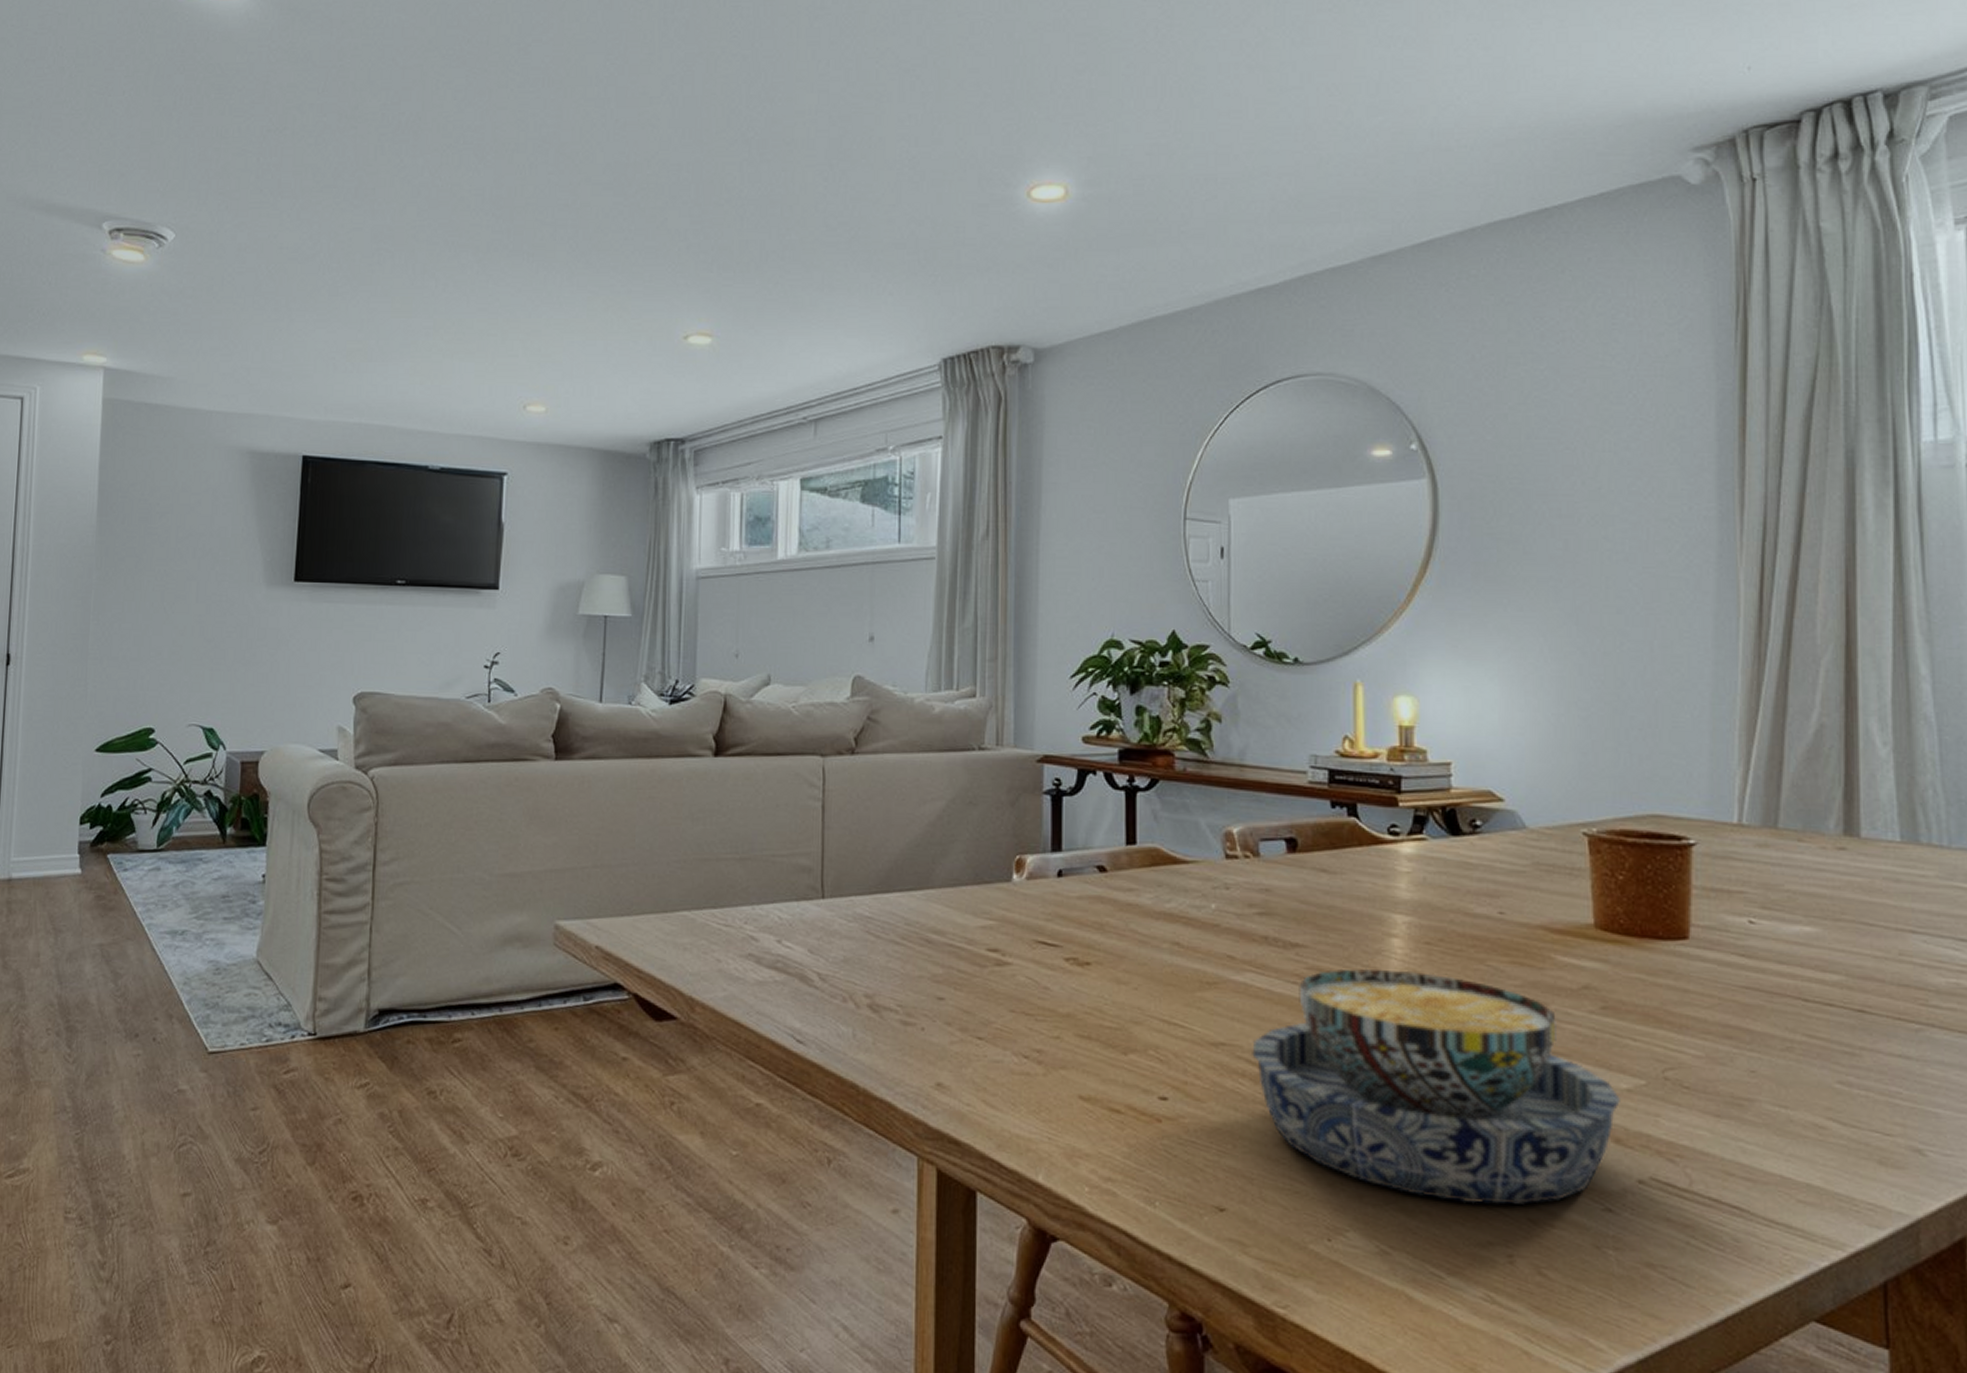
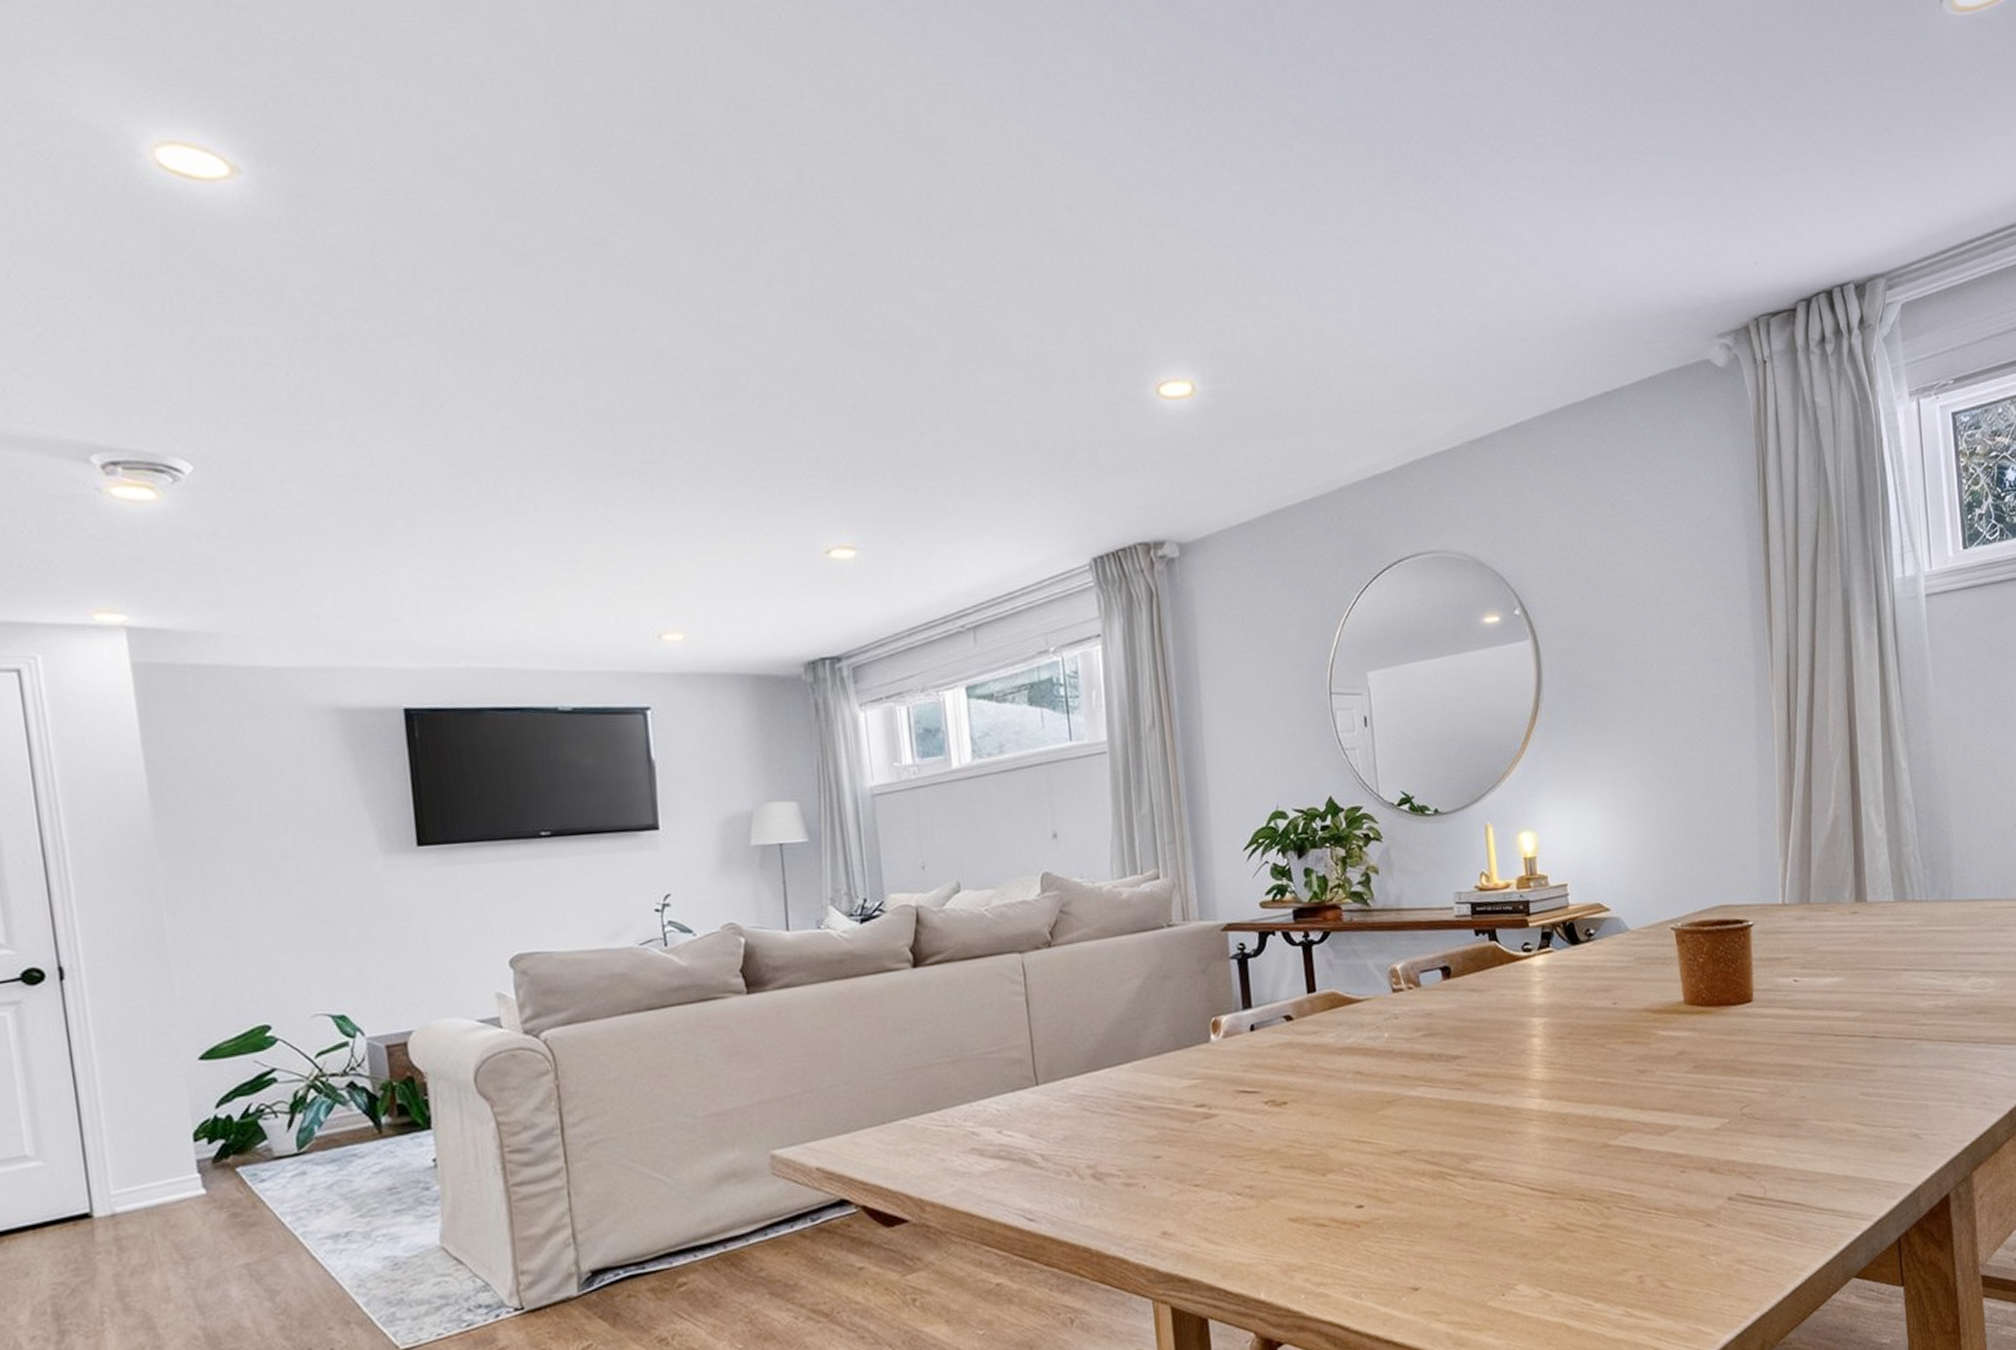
bowl: present [1252,968,1620,1205] -> none [1429,1061,1712,1245]

